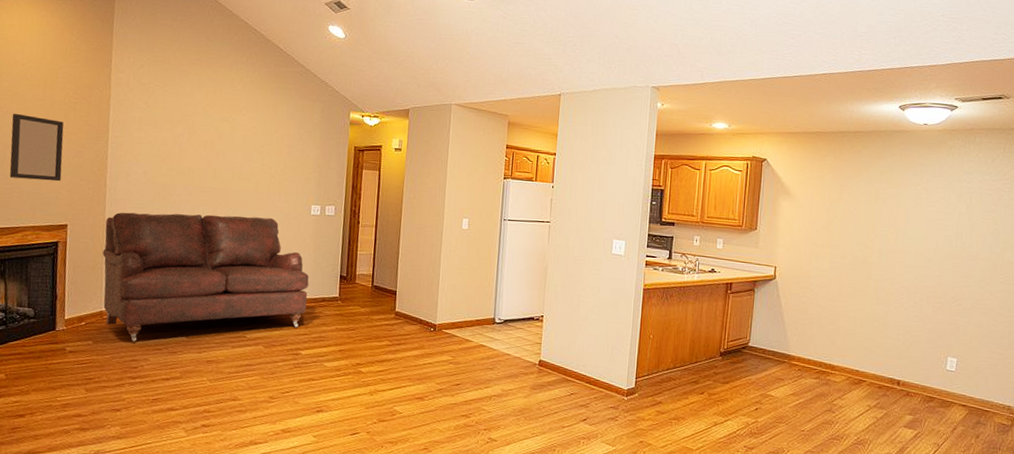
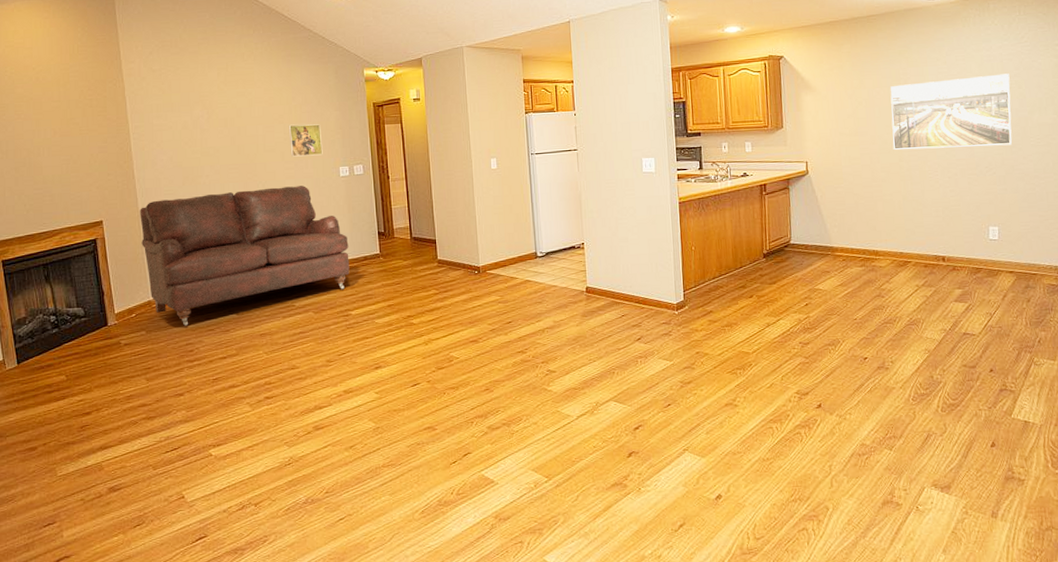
home mirror: present [9,113,64,182] -> none [31,118,89,183]
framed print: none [265,156,299,191] -> present [288,124,323,157]
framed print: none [863,203,987,279] -> present [890,73,1012,150]

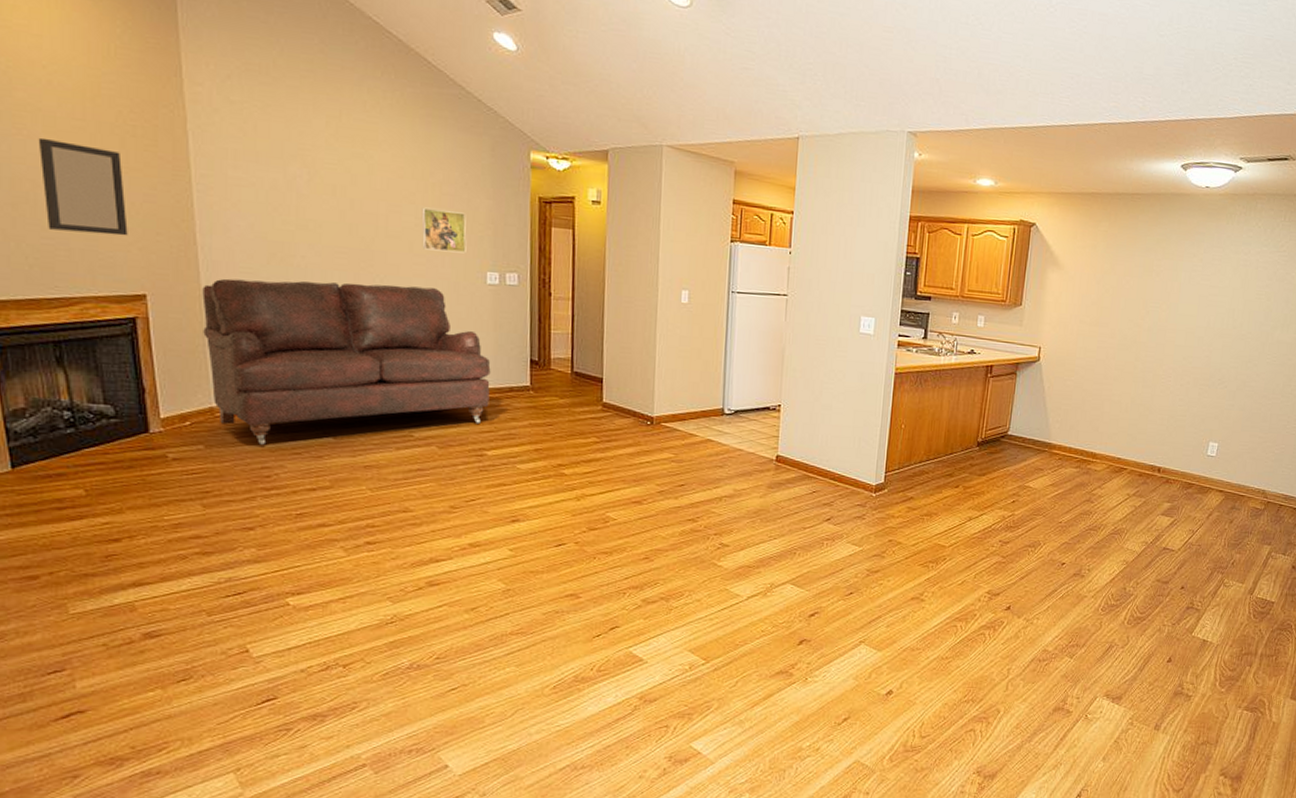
home mirror: none [31,118,89,183] -> present [38,137,128,236]
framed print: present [890,73,1012,150] -> none [1131,276,1261,360]

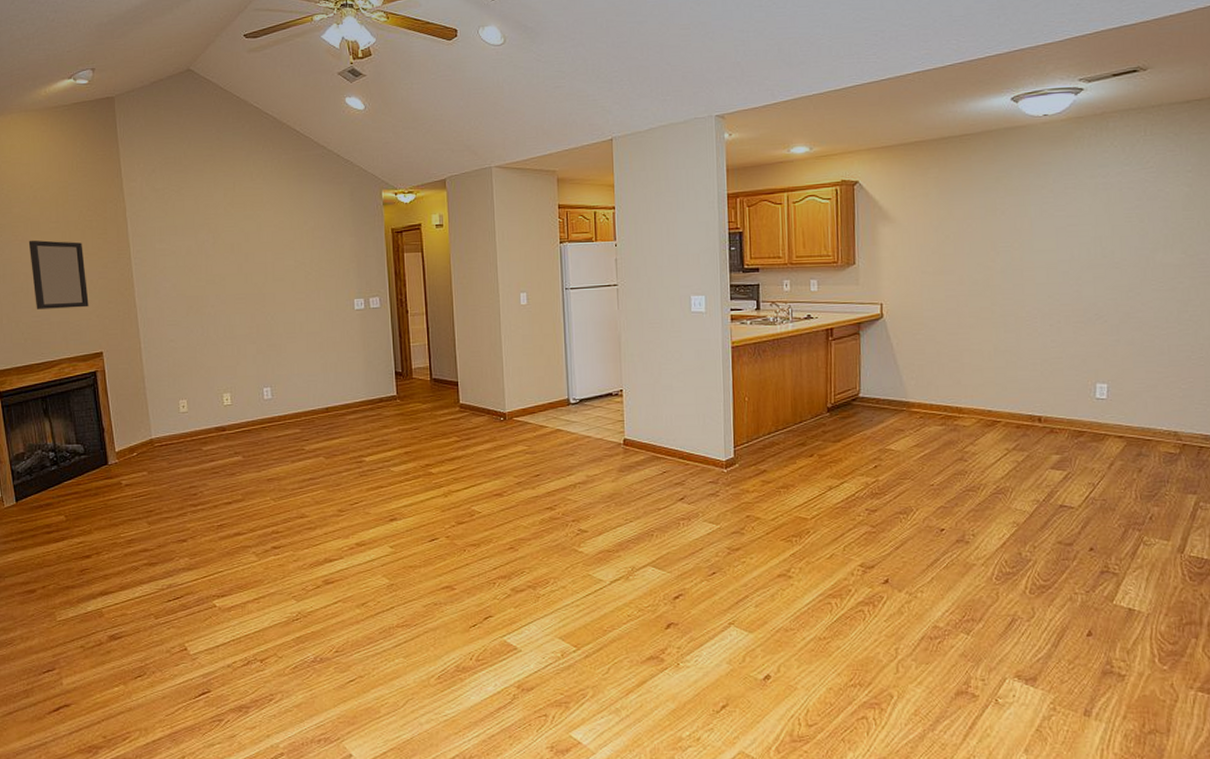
sofa: present [202,278,491,445] -> none [141,319,364,467]
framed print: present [421,207,467,253] -> none [299,251,337,287]

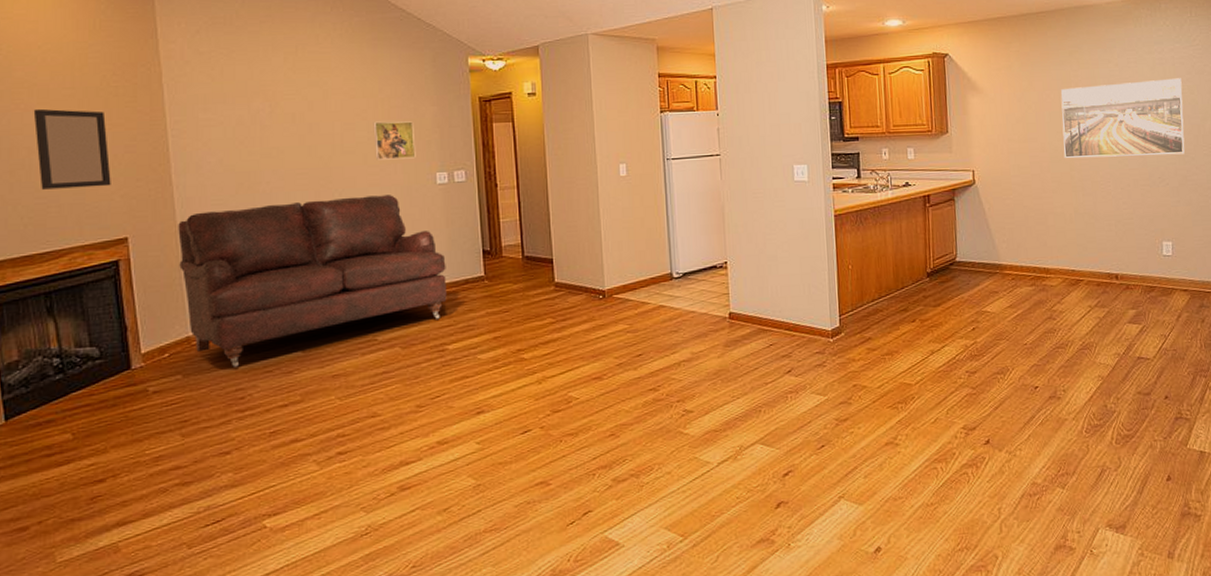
sofa: none [141,319,364,467] -> present [178,195,447,367]
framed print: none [299,251,337,287] -> present [373,121,416,160]
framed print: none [983,205,1130,292] -> present [1060,78,1185,159]

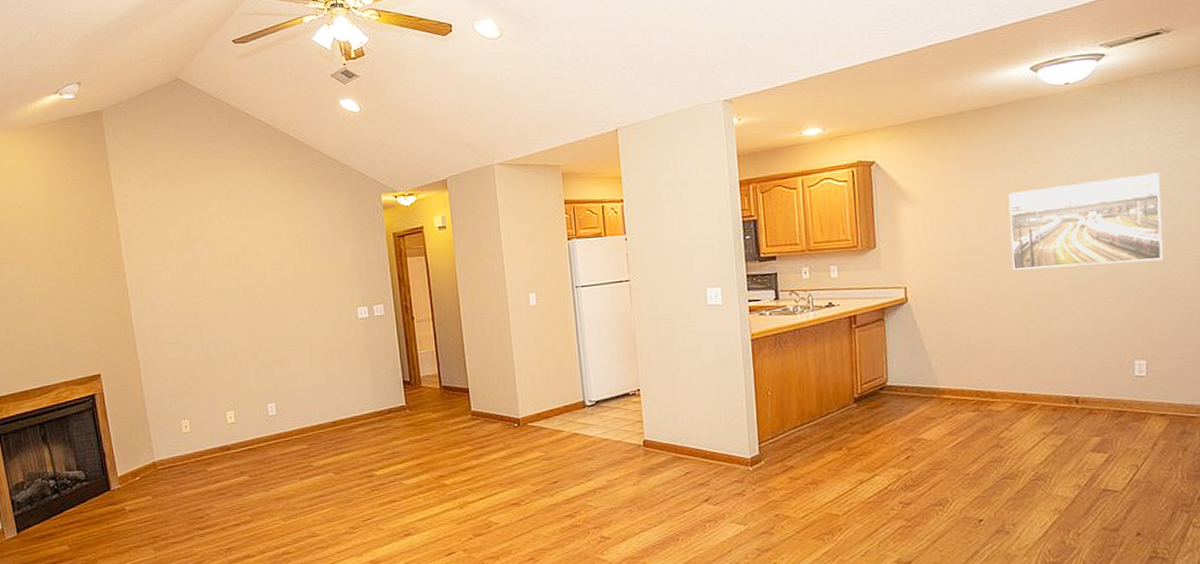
home mirror: present [33,108,111,190] -> none [19,261,84,333]
sofa: present [178,195,447,367] -> none [140,330,373,490]
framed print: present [373,121,416,160] -> none [299,259,339,298]

